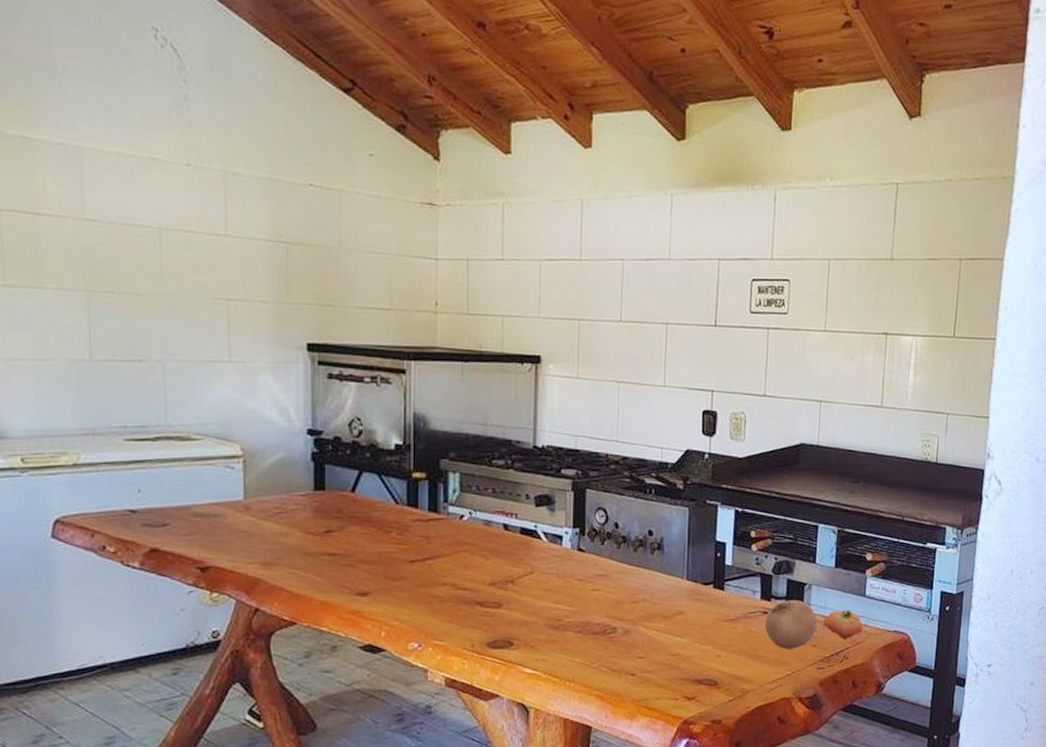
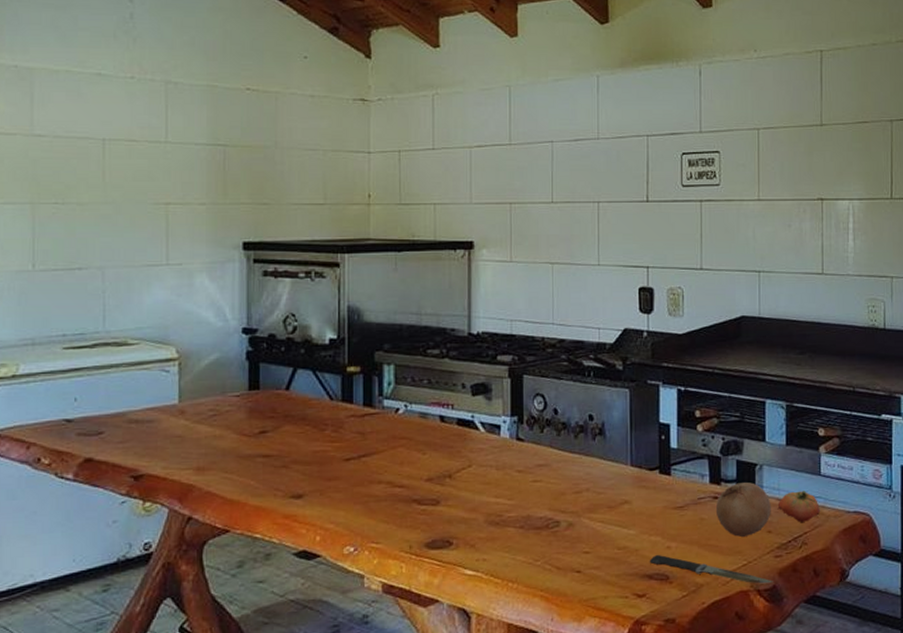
kitchen knife: none [699,661,814,692] -> present [649,554,773,584]

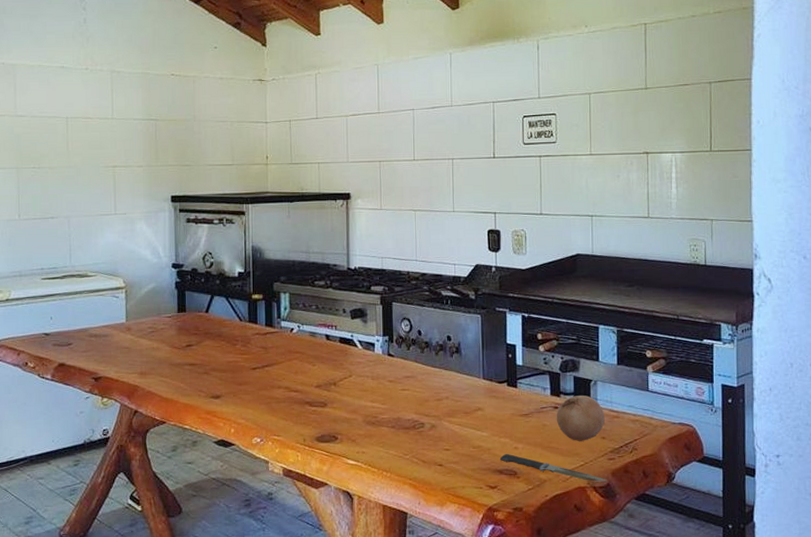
tomato: present [777,491,821,523] -> none [610,404,649,431]

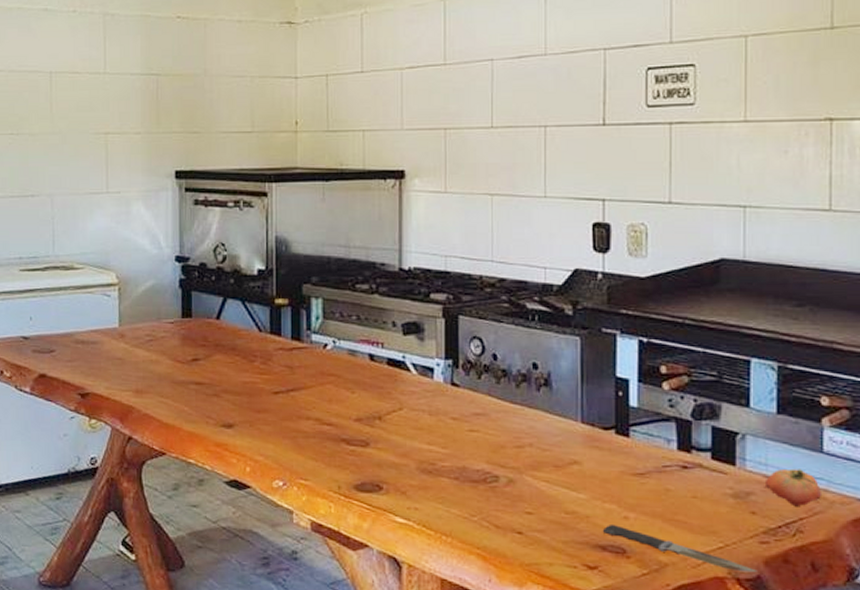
onion: present [556,396,605,442] -> none [684,453,756,516]
tomato: none [610,404,649,431] -> present [764,468,823,507]

